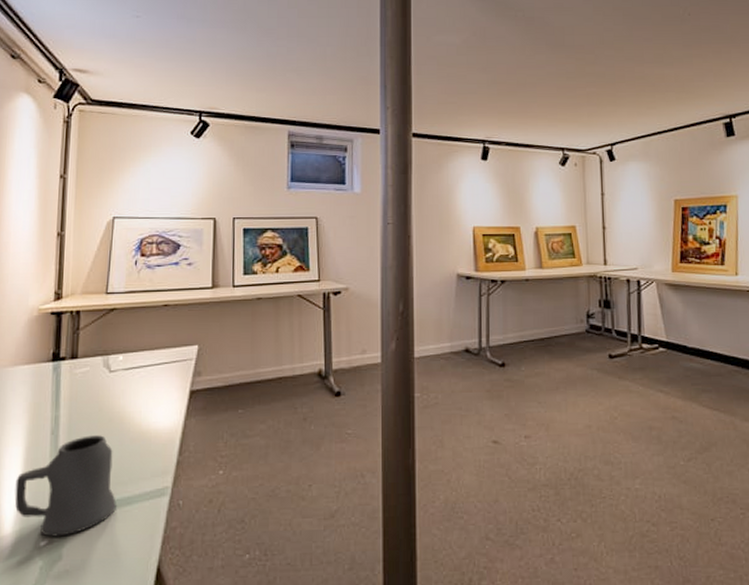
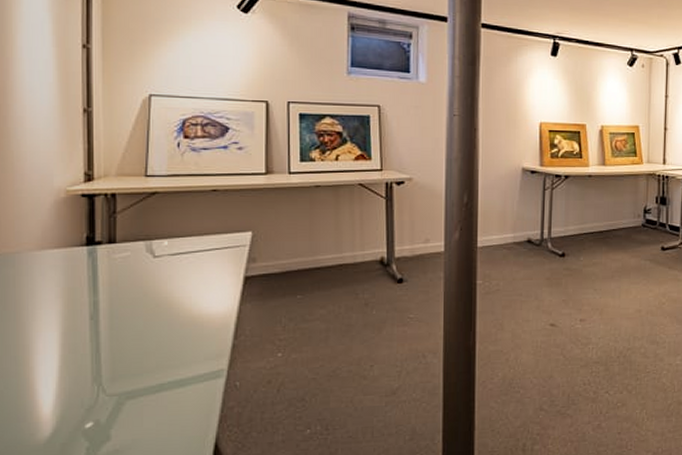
mug: present [14,435,118,537] -> none [52,320,169,419]

